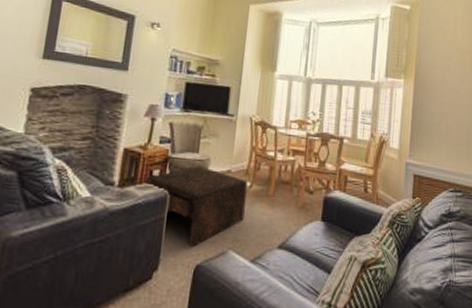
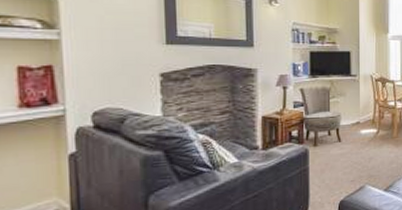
coffee table: present [145,165,248,248] -> none [286,122,375,188]

